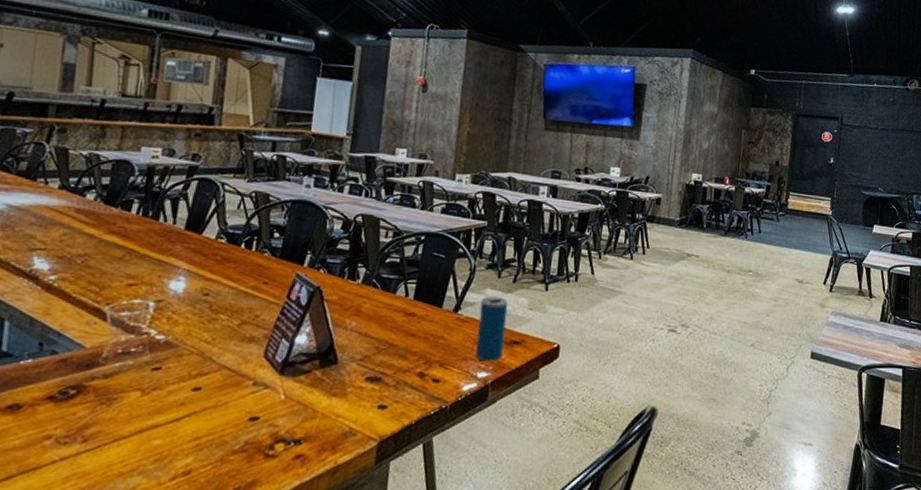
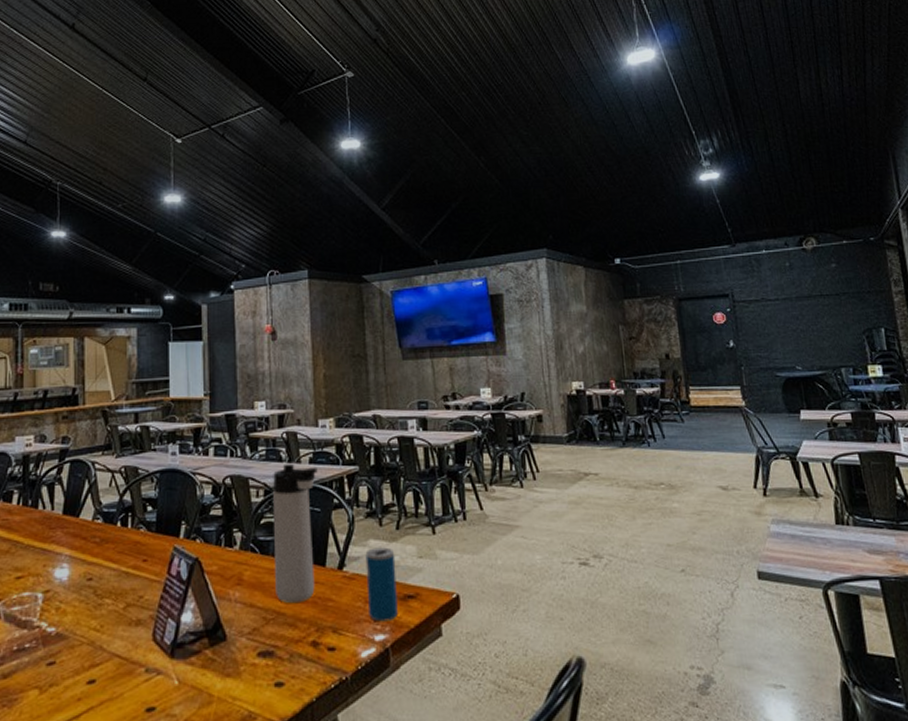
thermos bottle: none [391,210,448,338] -> present [273,463,318,604]

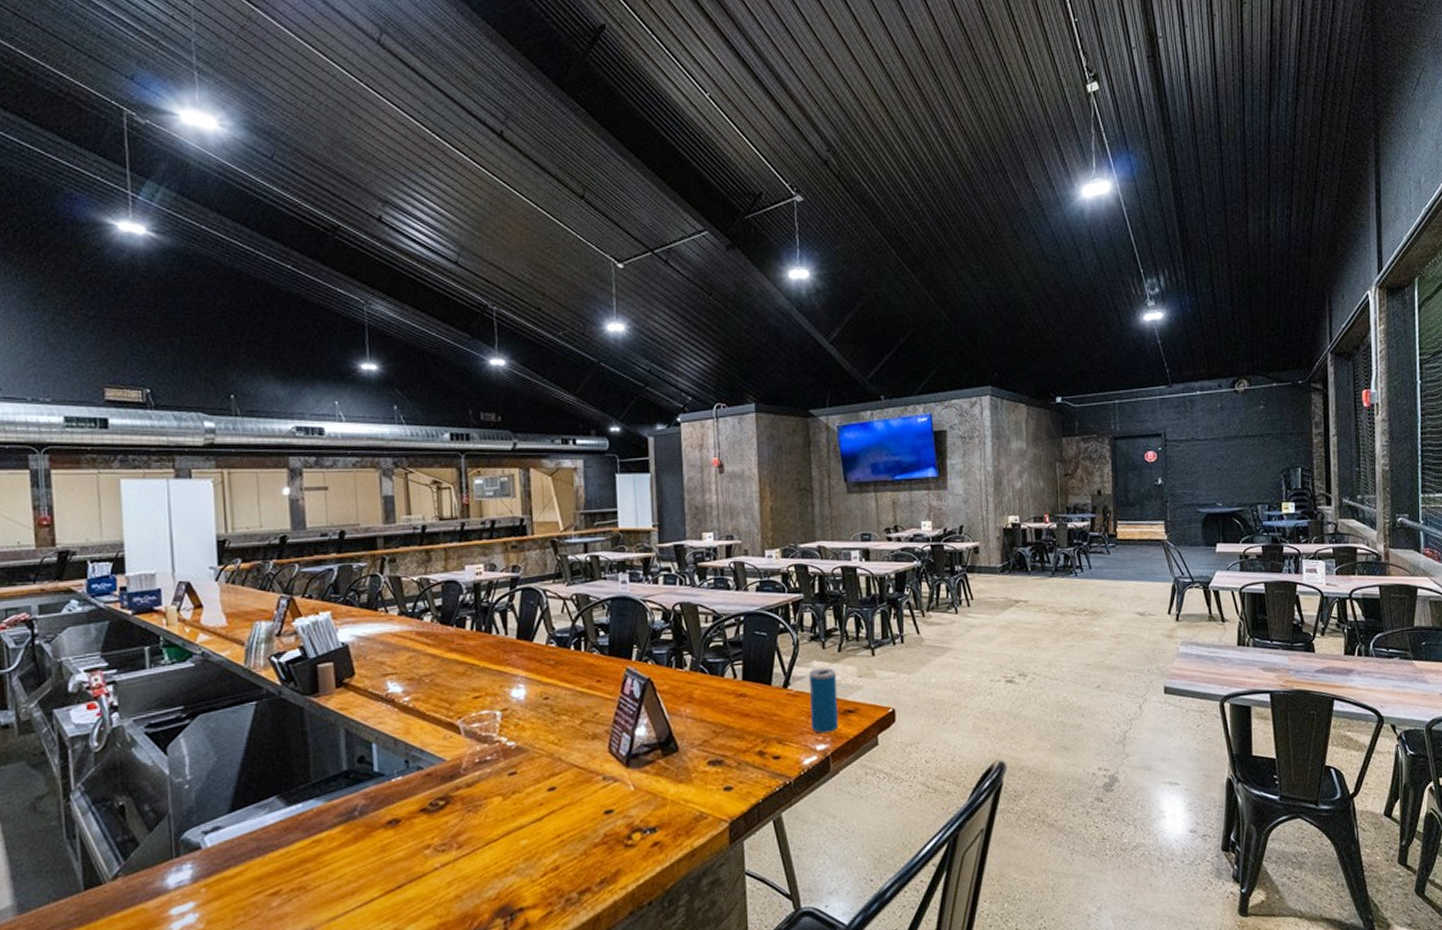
thermos bottle: present [273,463,318,604] -> none [721,591,764,719]

